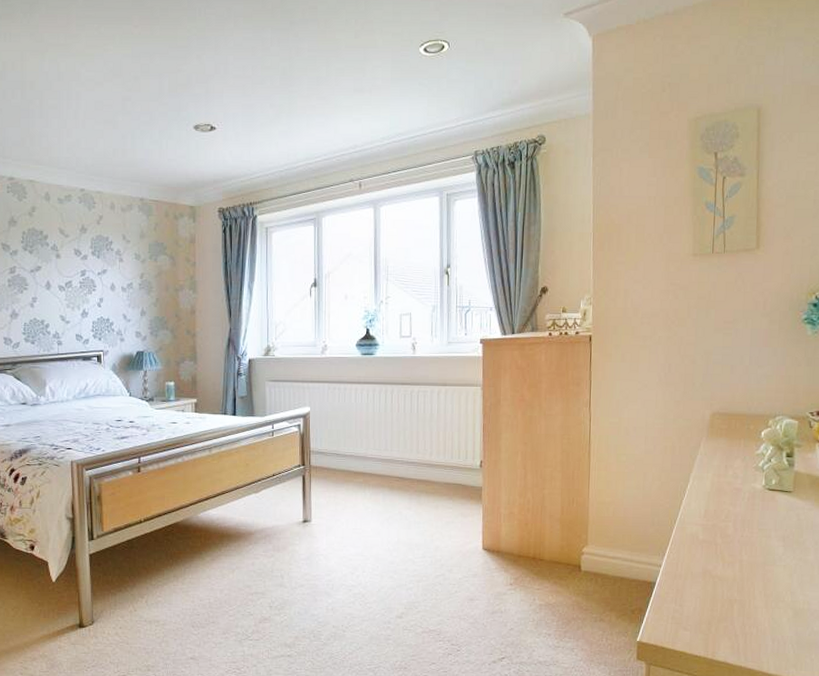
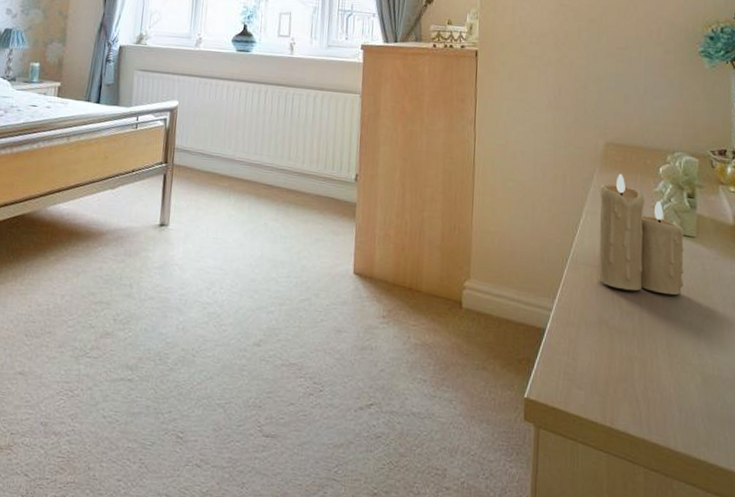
candle: none [704,440,782,544] -> present [599,173,684,296]

